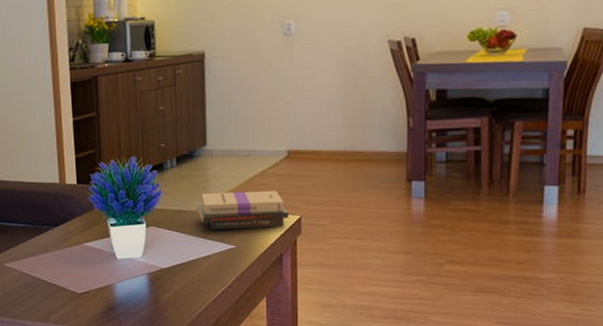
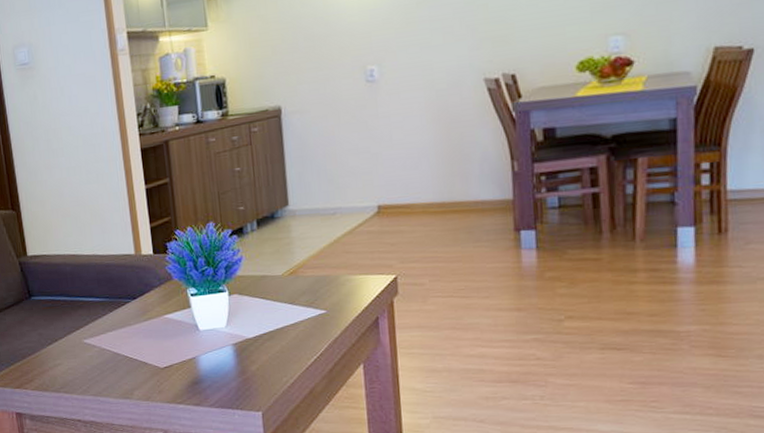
books: present [197,190,289,231] -> none [281,249,384,295]

